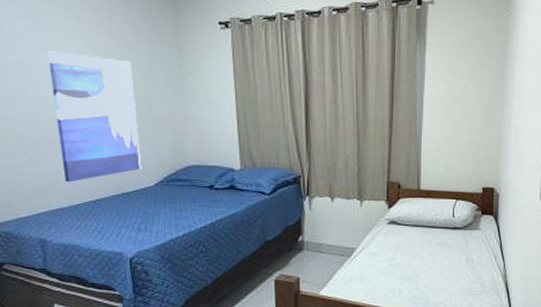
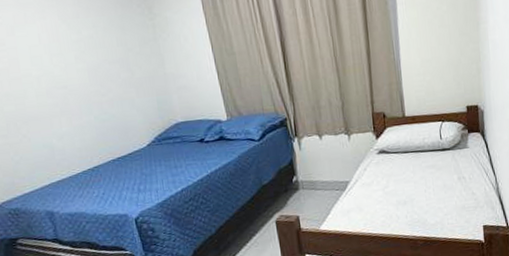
wall art: present [47,51,142,183] -> none [21,27,132,155]

